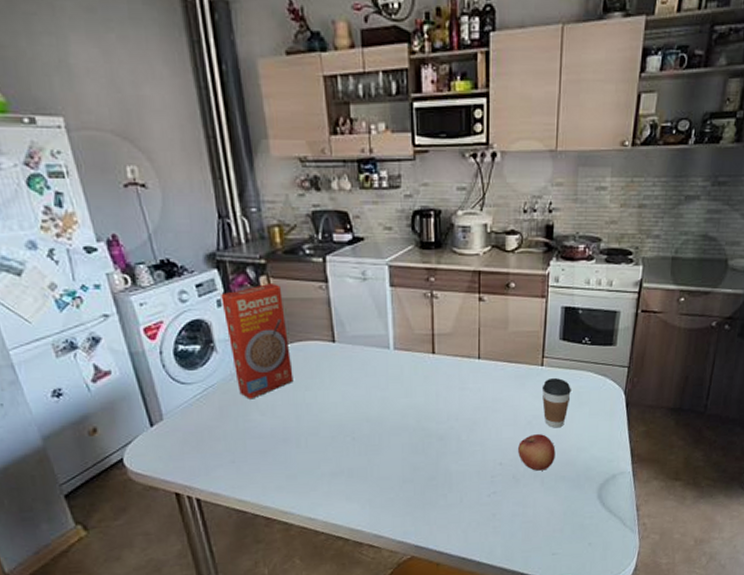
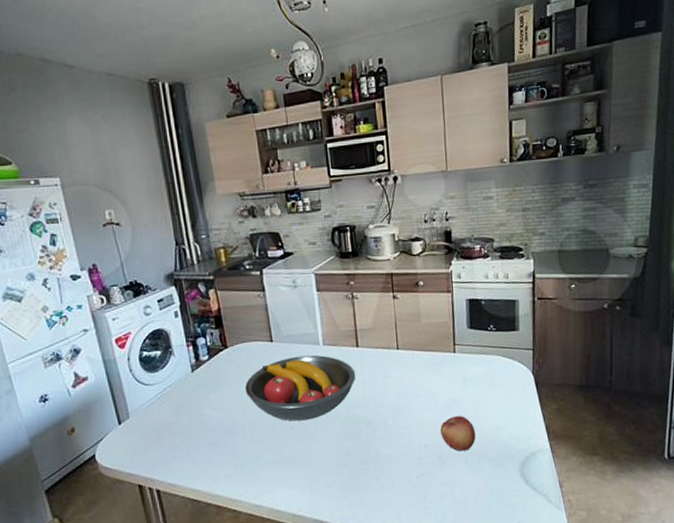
macaroni box: present [221,282,294,400] -> none [178,294,239,396]
fruit bowl: none [300,360,430,432] -> present [245,355,356,421]
coffee cup: present [541,377,571,428] -> none [456,362,483,410]

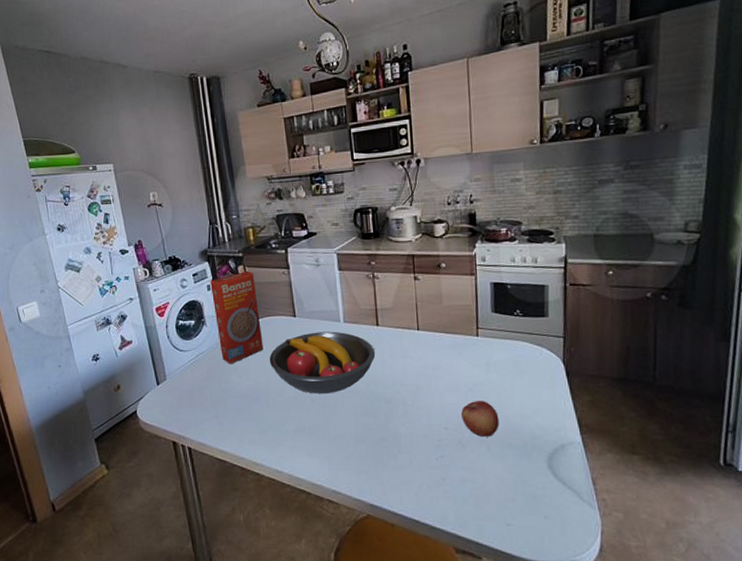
macaroni box: none [178,294,239,396] -> present [210,270,264,364]

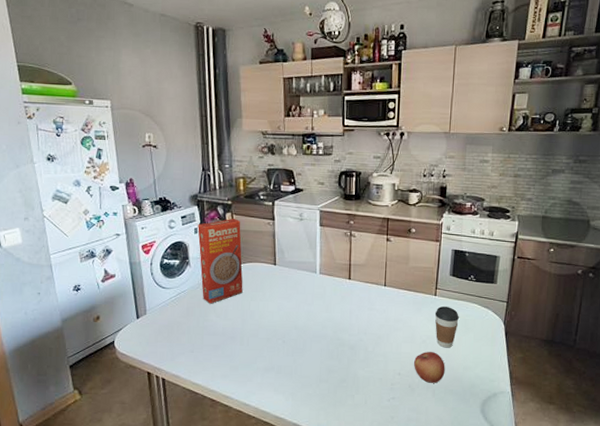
fruit bowl: present [269,331,376,394] -> none [247,280,345,337]
coffee cup: none [479,347,508,395] -> present [434,306,459,348]

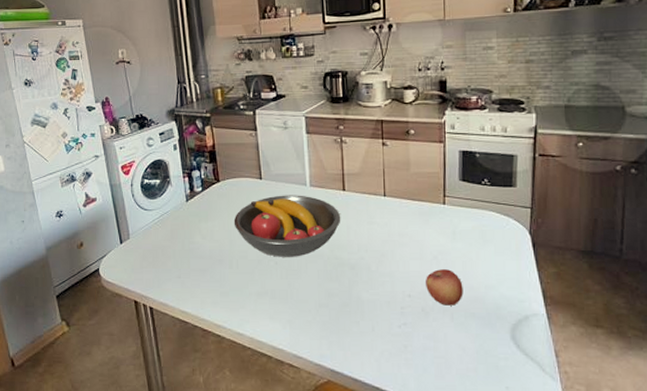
macaroni box: present [197,218,243,304] -> none [177,131,228,225]
fruit bowl: none [247,280,345,337] -> present [233,195,341,257]
coffee cup: present [434,306,459,348] -> none [445,215,474,264]

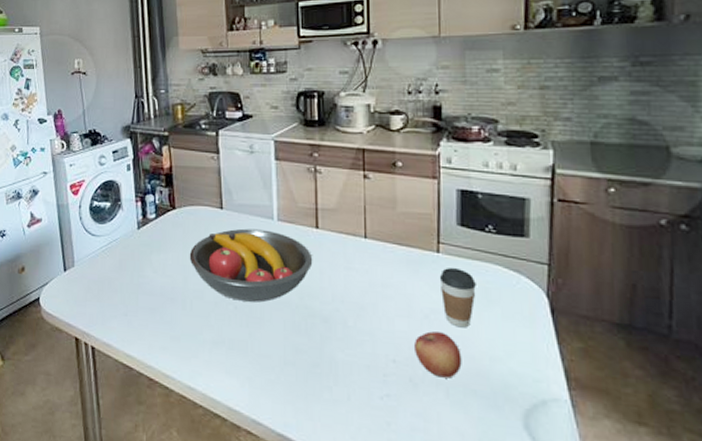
coffee cup: none [445,215,474,264] -> present [439,267,476,328]

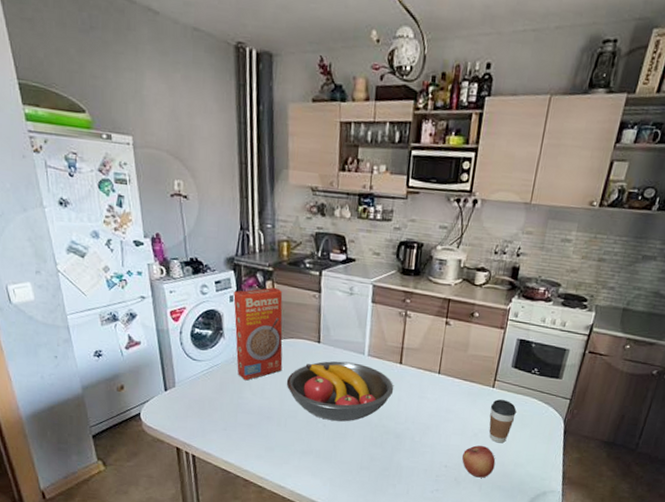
macaroni box: none [130,152,184,256] -> present [233,287,283,381]

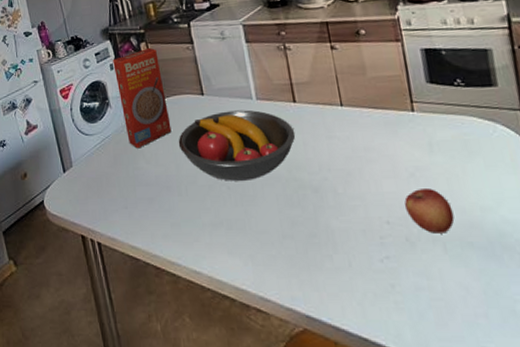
coffee cup: present [488,399,517,443] -> none [418,123,456,182]

